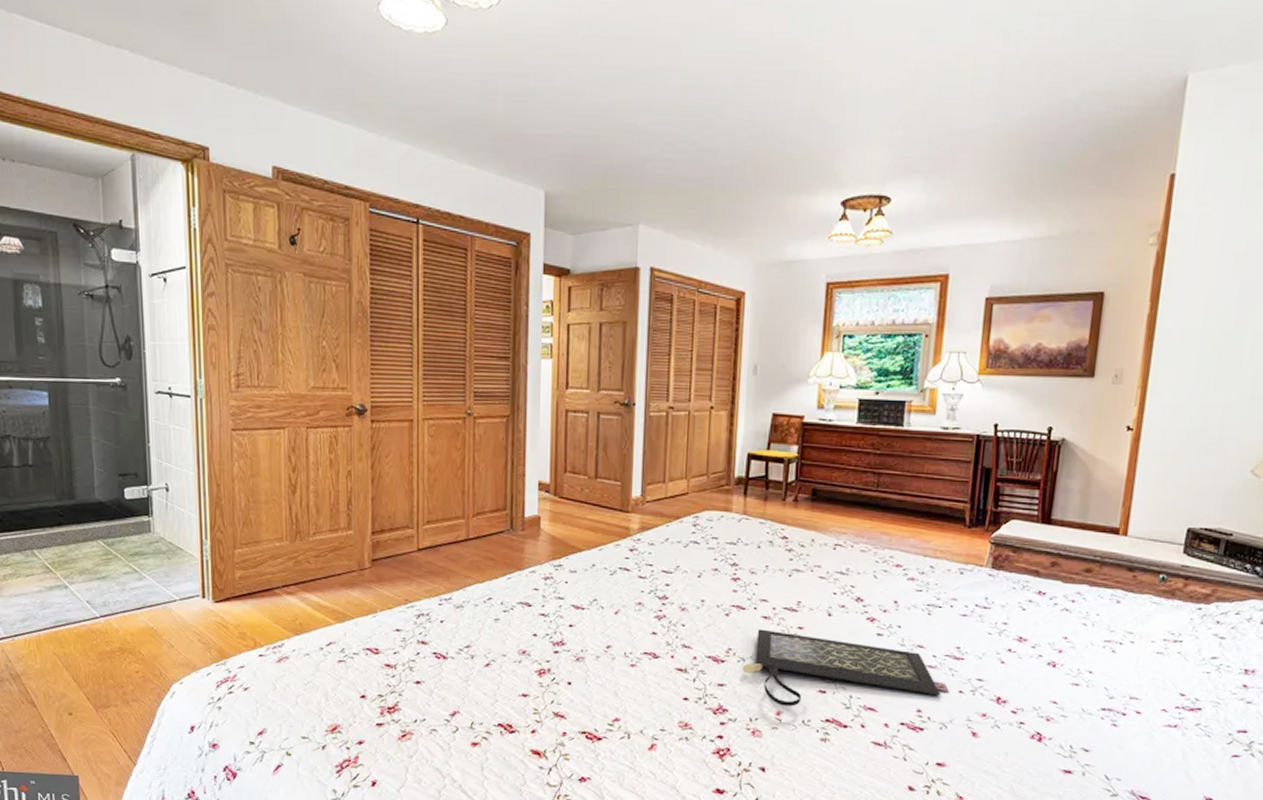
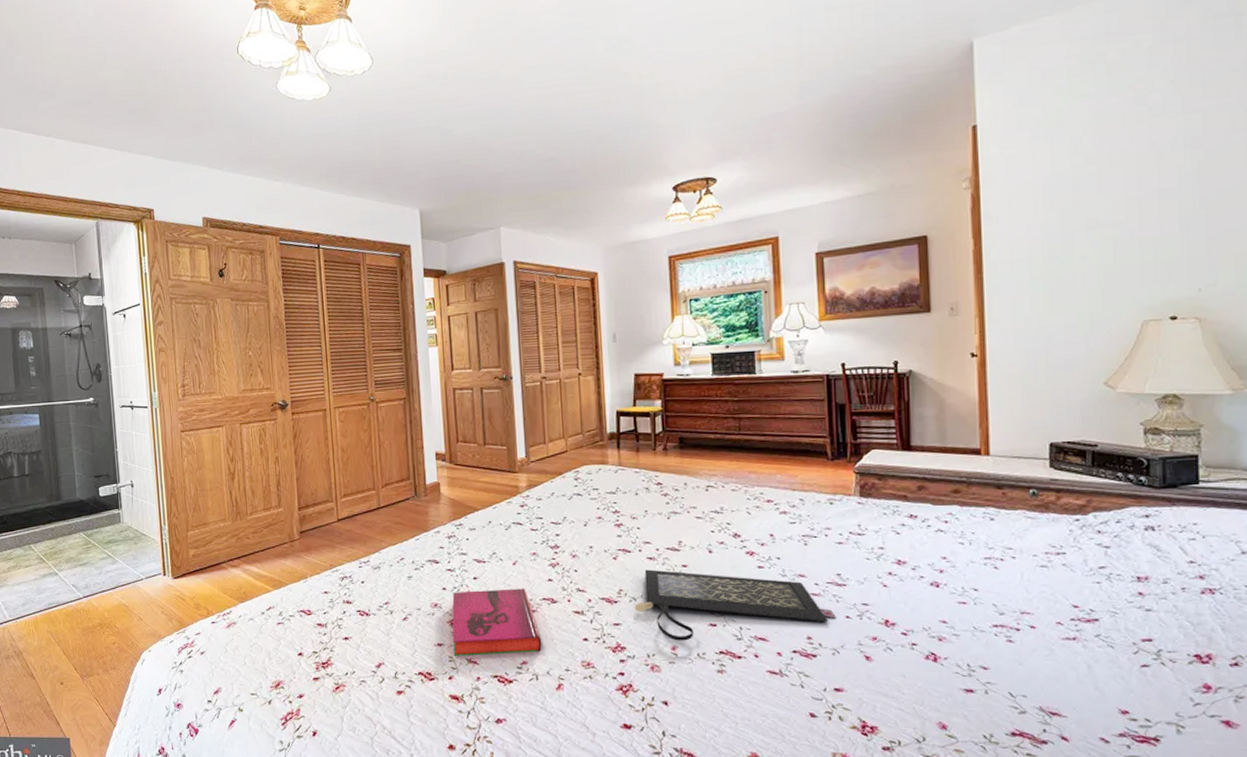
hardback book: none [539,639,638,710] -> present [452,588,542,656]

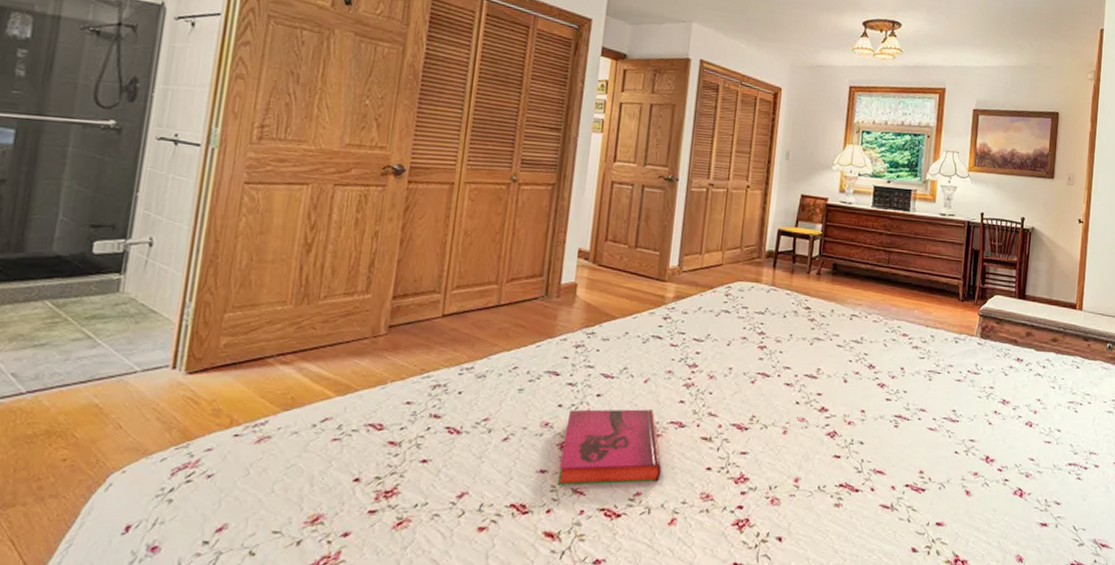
clutch bag: present [634,569,836,641] -> none [764,396,947,473]

